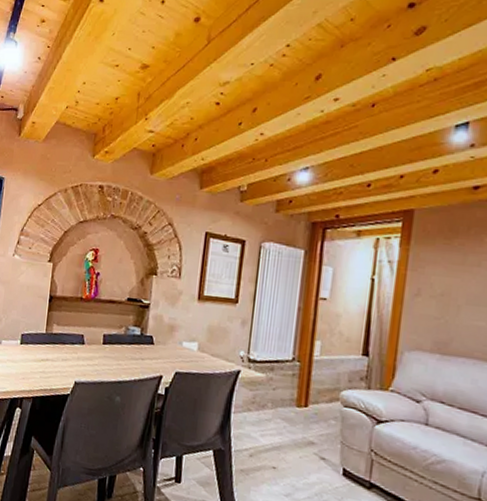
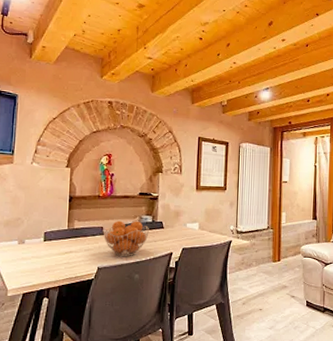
fruit basket: none [83,329,136,374] -> present [103,220,149,256]

